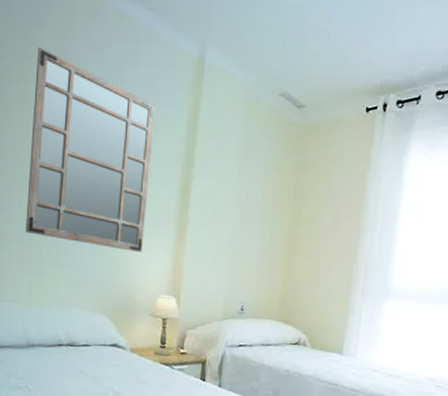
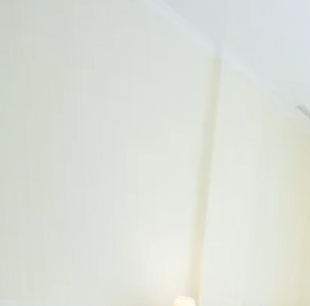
mirror: present [25,47,156,253] -> none [21,17,169,254]

